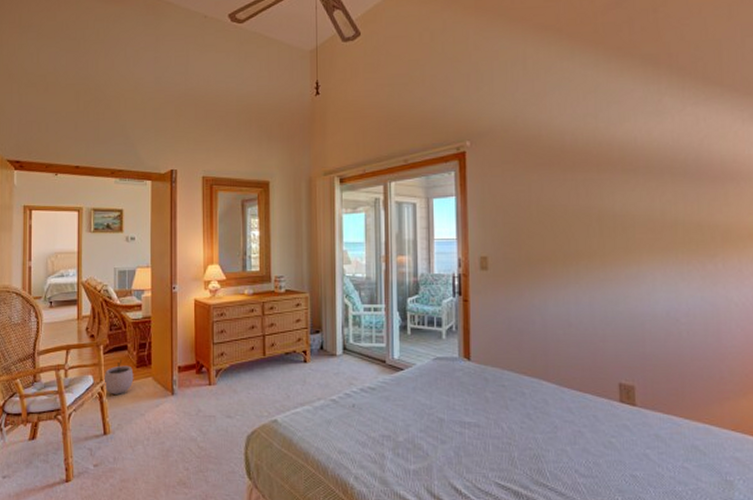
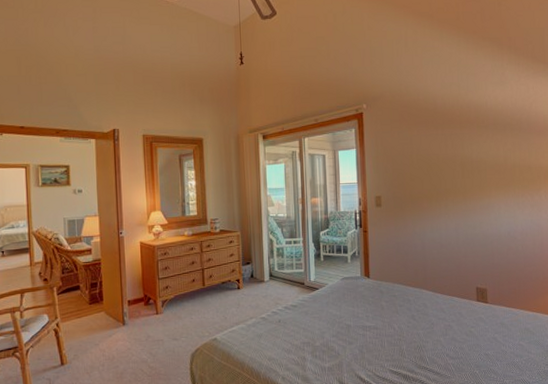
plant pot: present [104,360,134,395] -> none [58,299,87,330]

